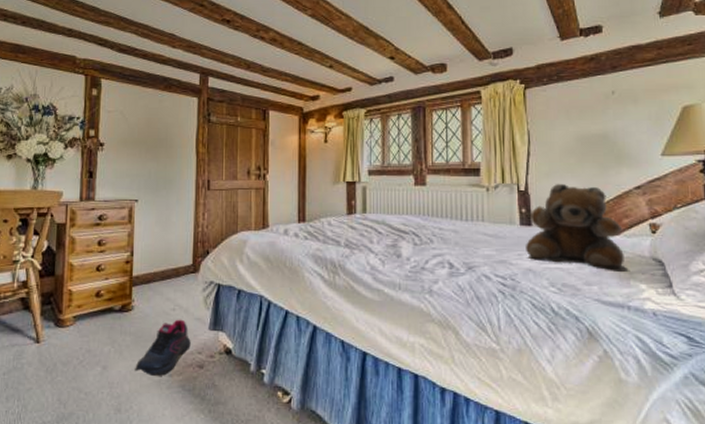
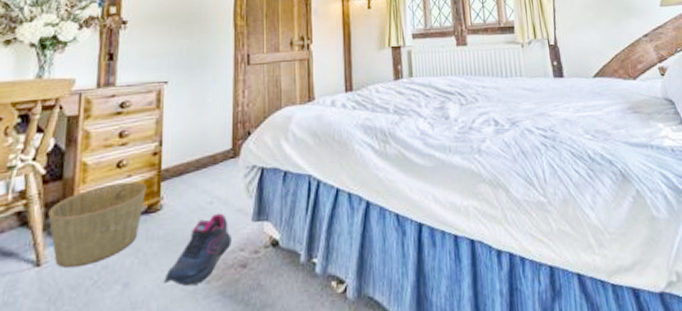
basket: none [44,283,121,347] -> present [48,181,147,268]
teddy bear: present [526,183,629,272] -> none [560,35,648,114]

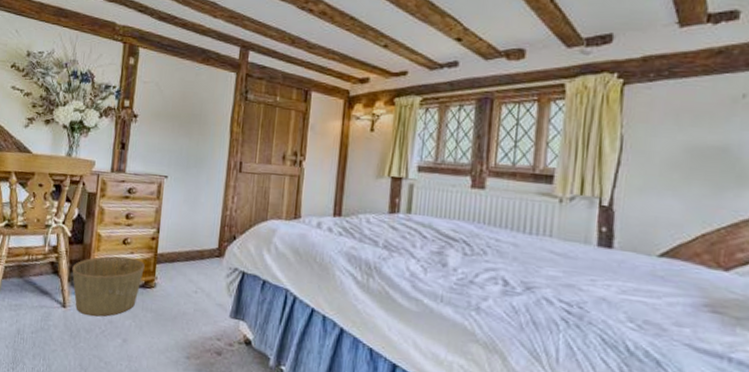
athletic shoe: present [164,213,231,286] -> none [153,302,211,357]

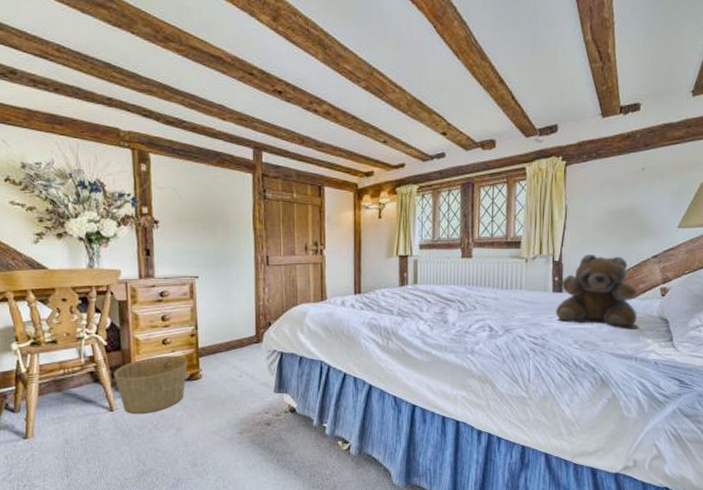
teddy bear: none [601,201,736,317] -> present [556,253,640,329]

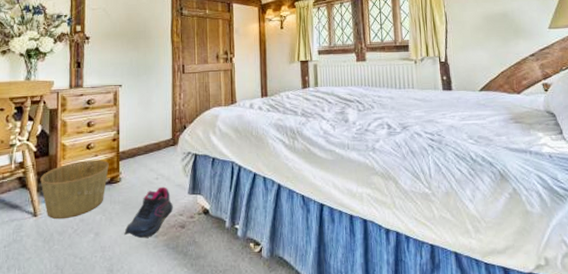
athletic shoe: none [207,384,258,434] -> present [124,186,173,238]
teddy bear: present [556,253,640,329] -> none [448,54,529,124]

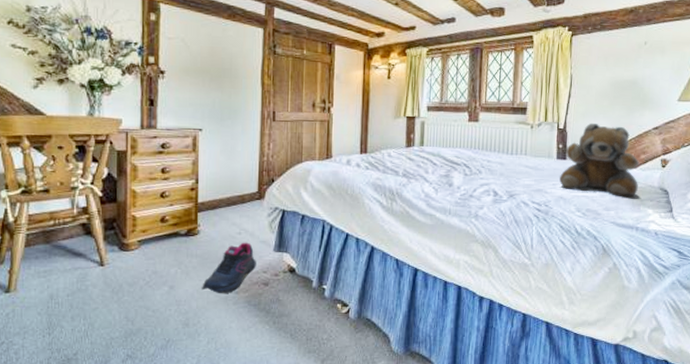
basket: present [40,159,109,219] -> none [107,209,186,269]
teddy bear: none [448,54,529,124] -> present [559,122,641,199]

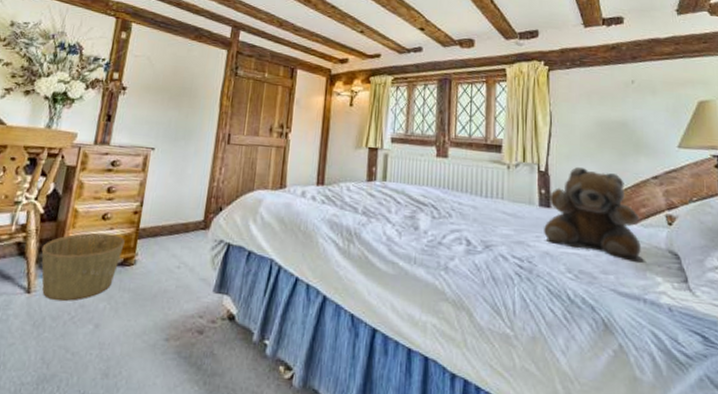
basket: none [107,209,186,269] -> present [41,232,125,301]
athletic shoe: present [202,242,256,293] -> none [129,278,193,340]

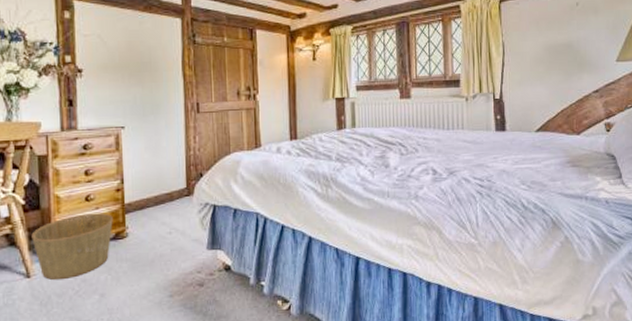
teddy bear: present [544,166,645,263] -> none [500,90,587,167]

